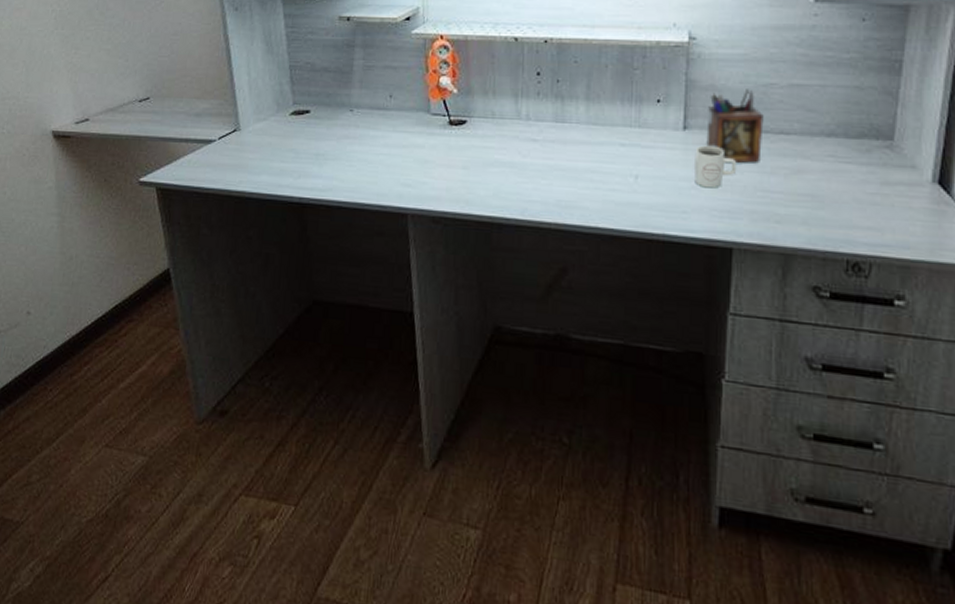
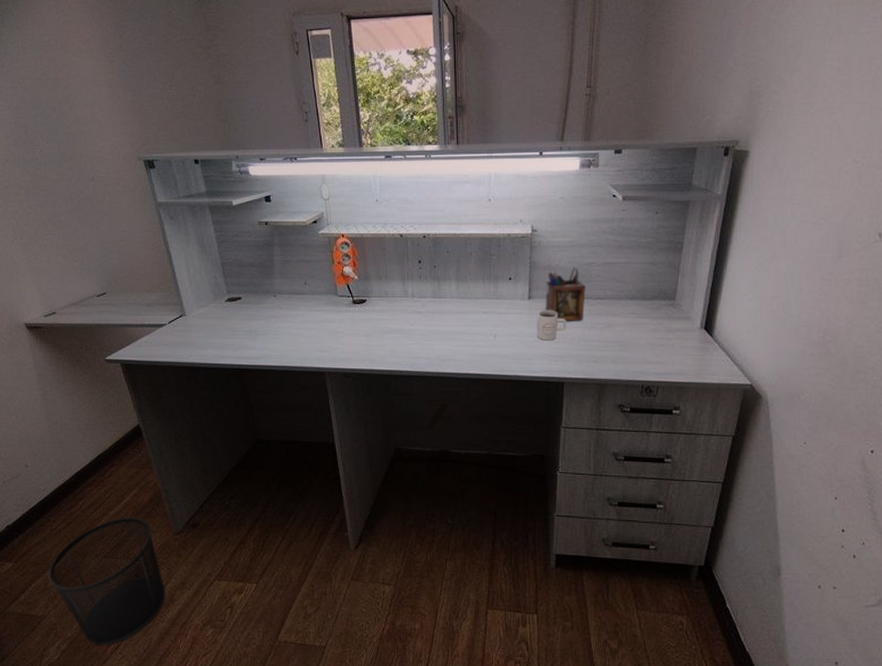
waste bin: none [33,392,176,576] -> present [48,516,166,646]

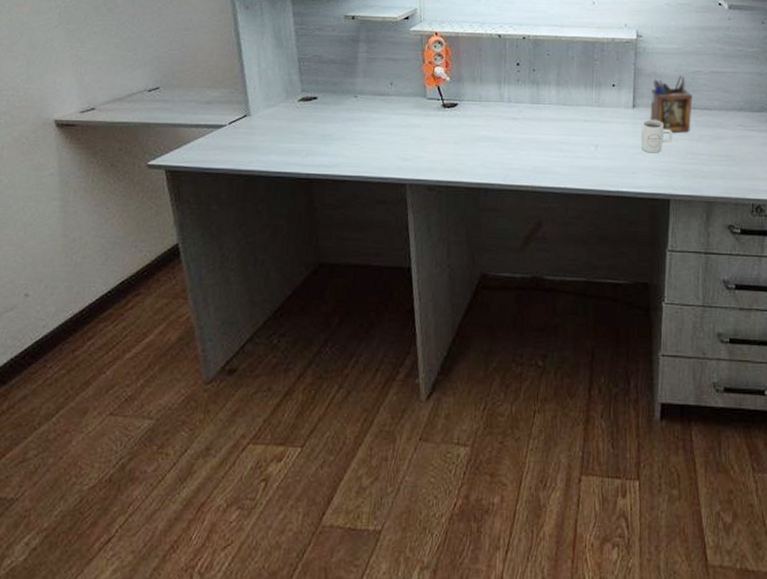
waste bin: present [48,516,166,646] -> none [30,360,184,539]

